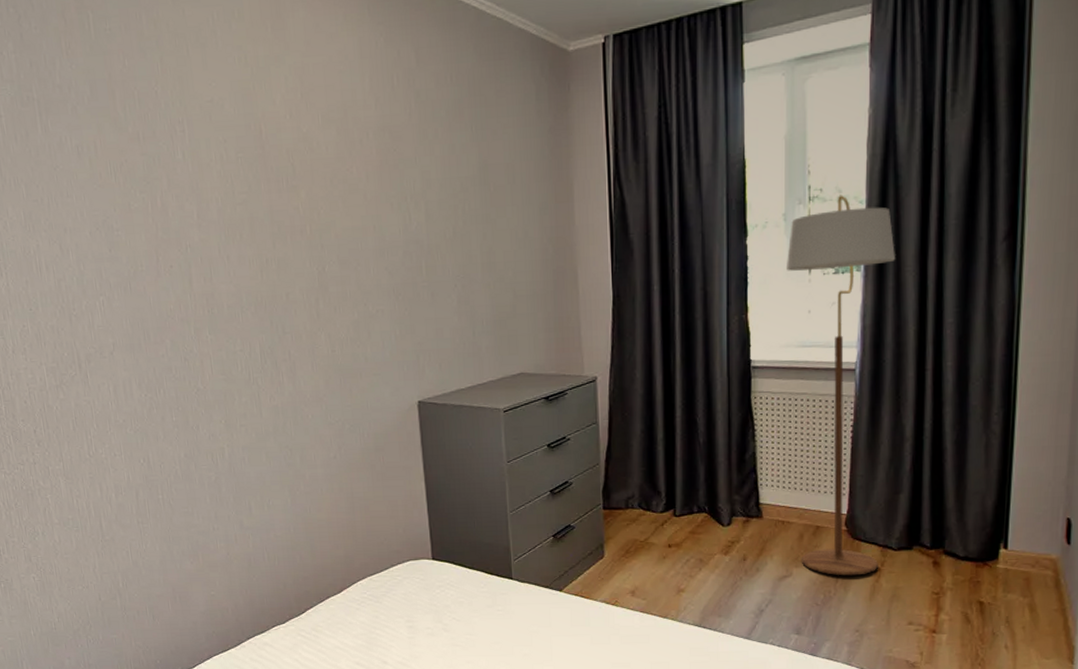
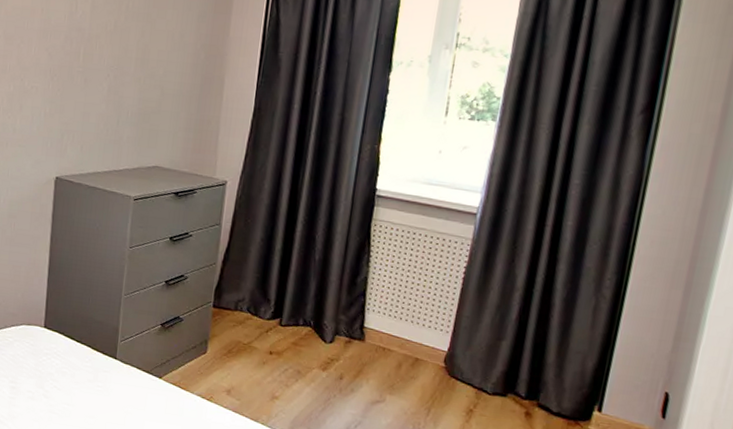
floor lamp: present [785,195,896,576] -> none [395,46,533,413]

